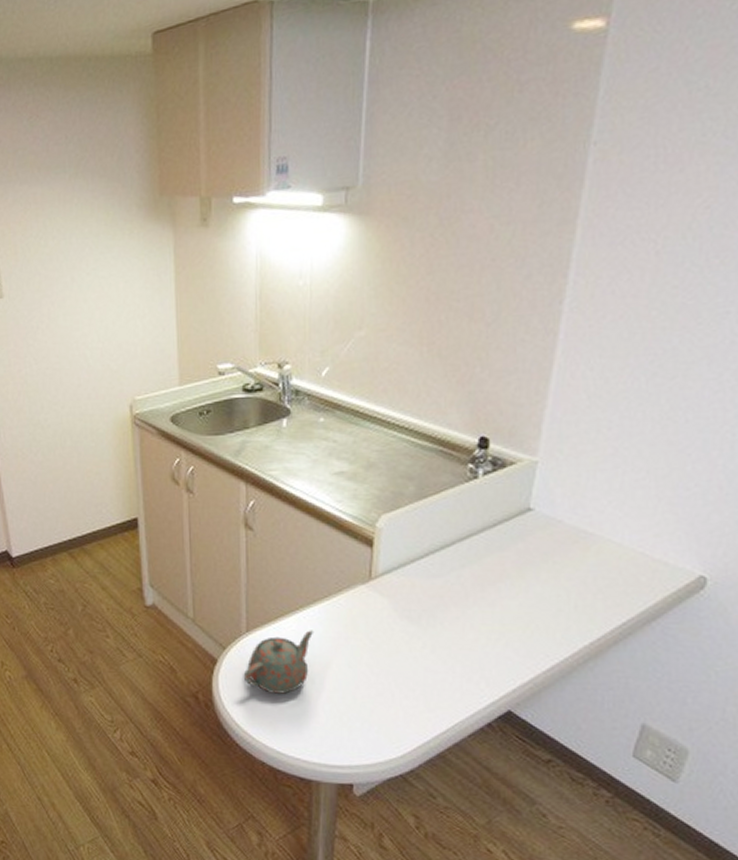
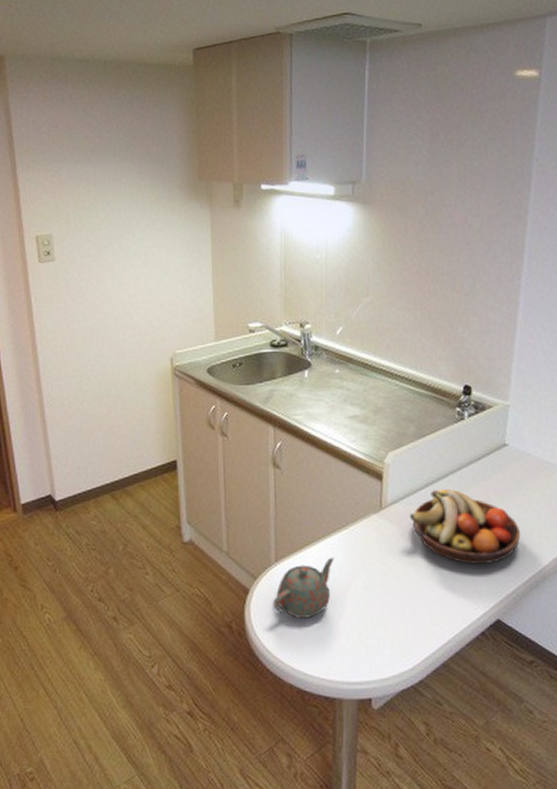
fruit bowl: none [404,559,544,648] -> present [409,488,521,565]

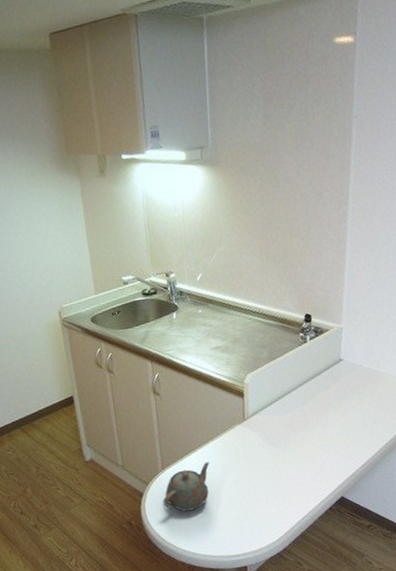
fruit bowl: present [409,488,521,565] -> none [267,399,357,457]

